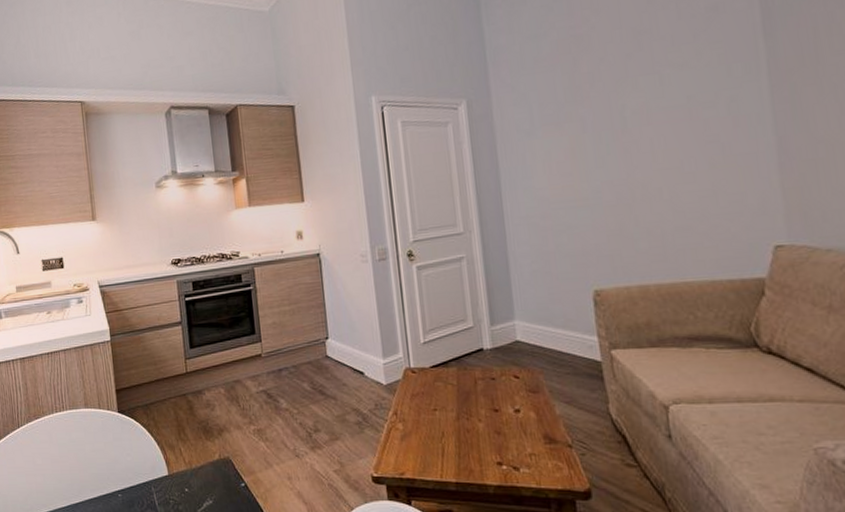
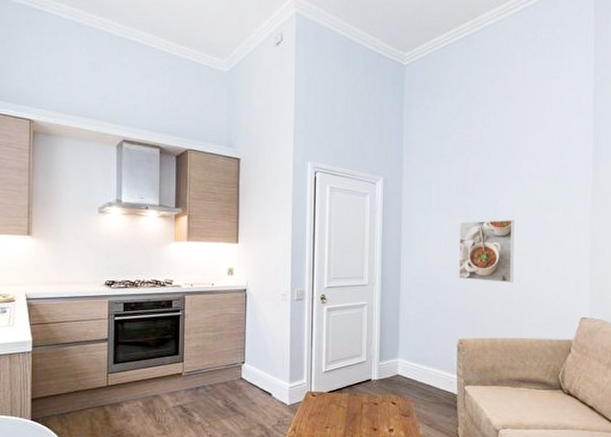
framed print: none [575,125,663,213] -> present [459,219,514,283]

